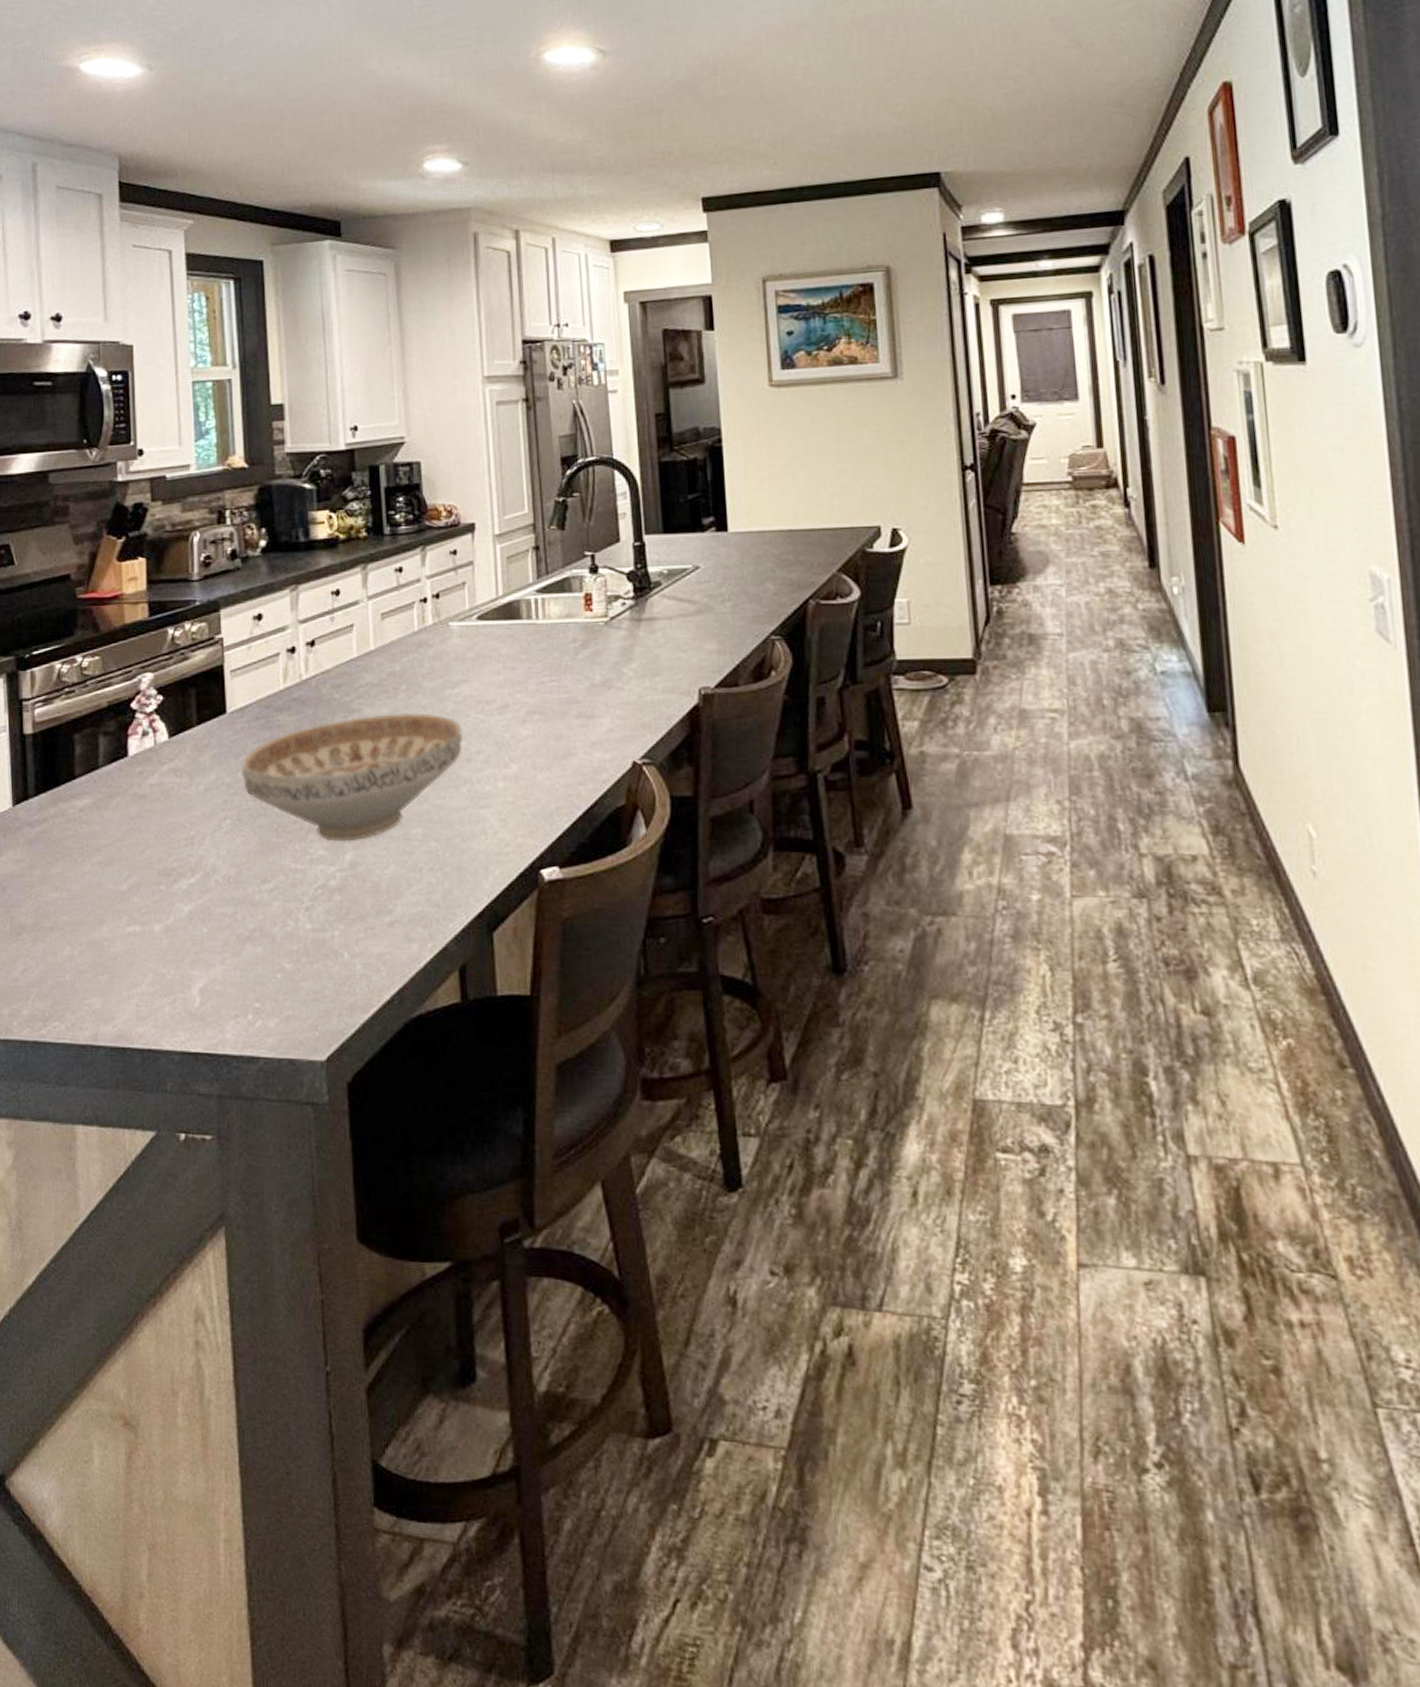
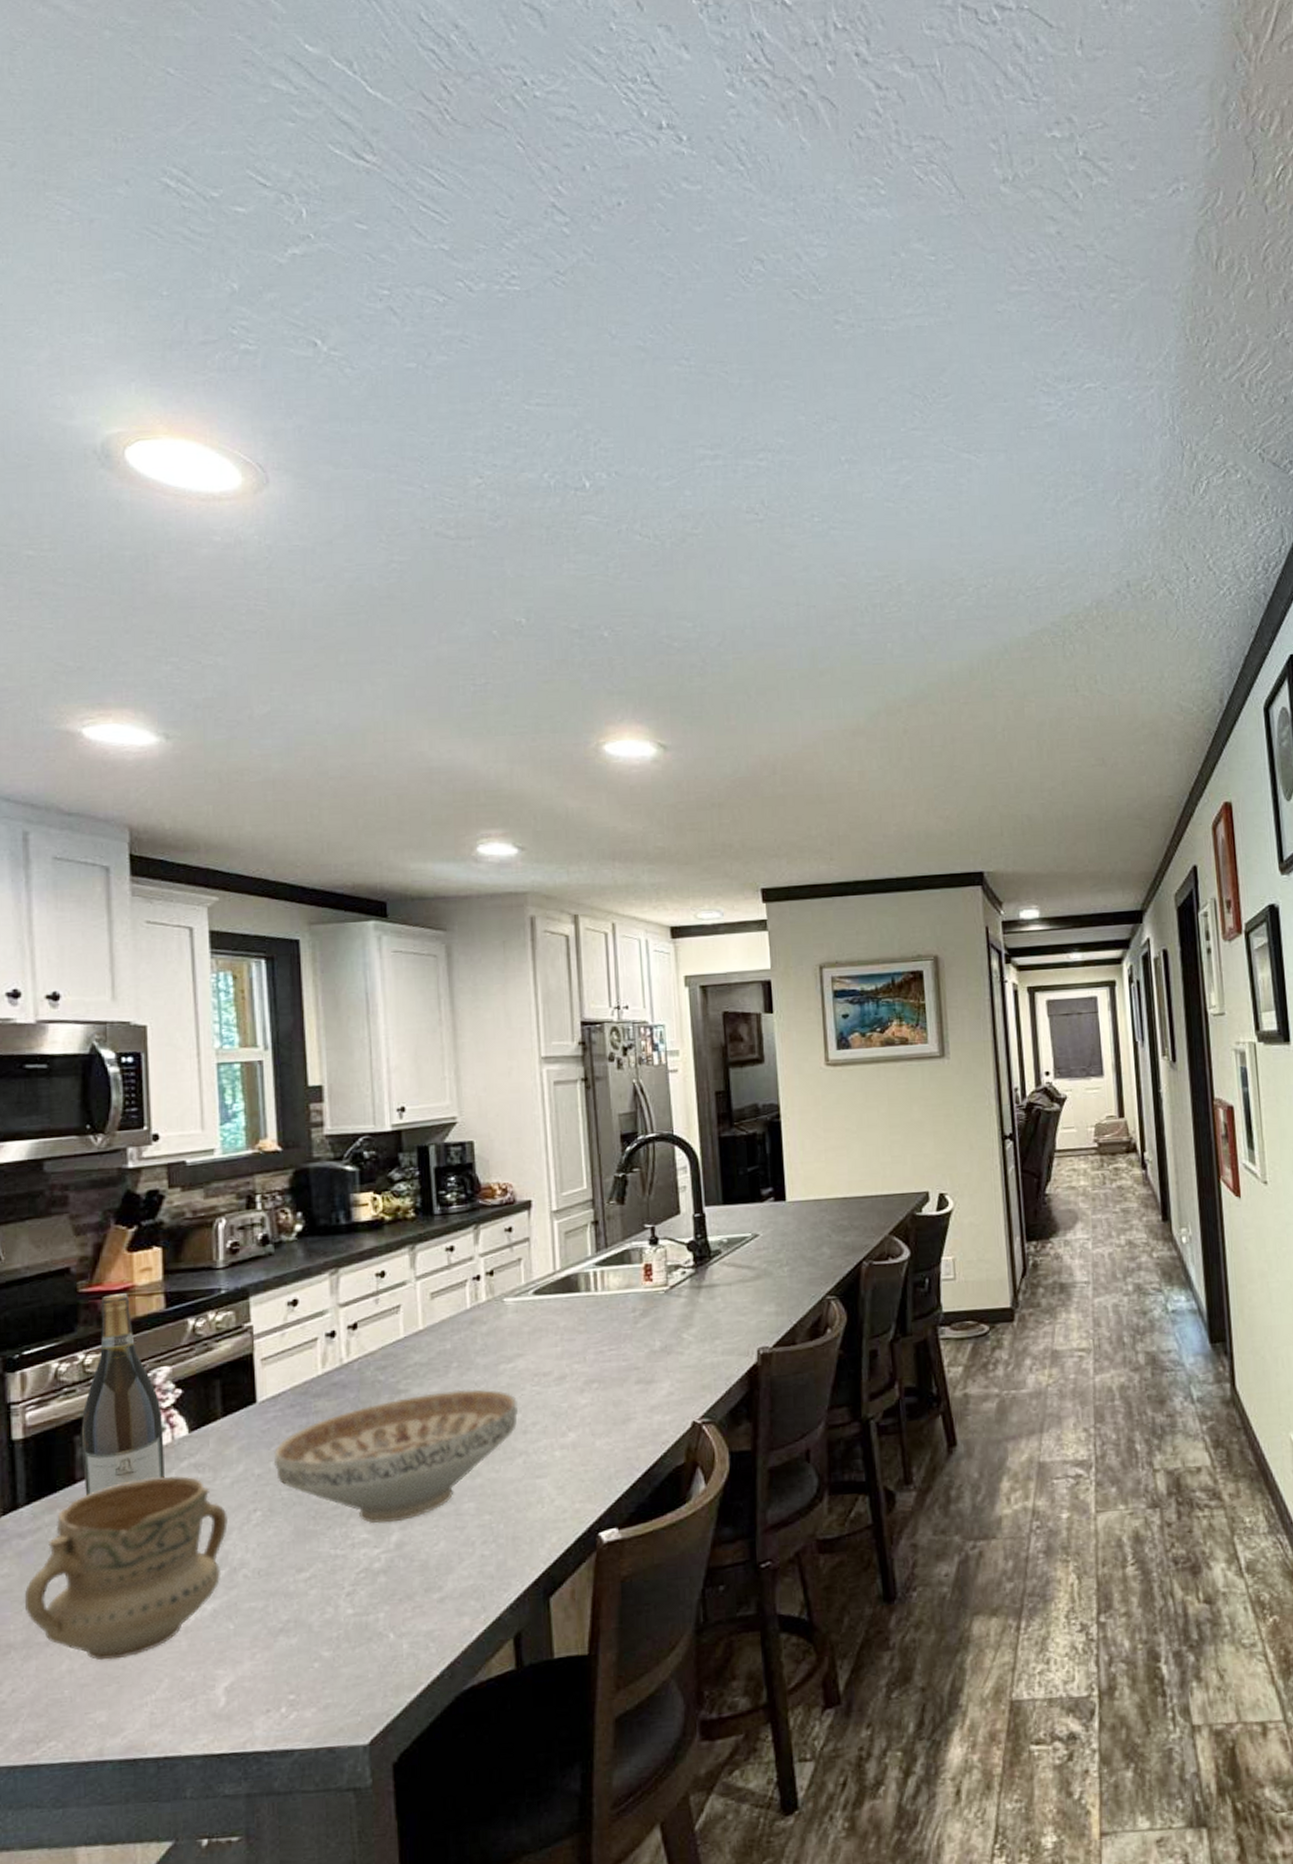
mug: none [33,778,203,950] -> present [24,1475,229,1661]
wine bottle: none [79,601,148,792] -> present [81,1293,165,1496]

